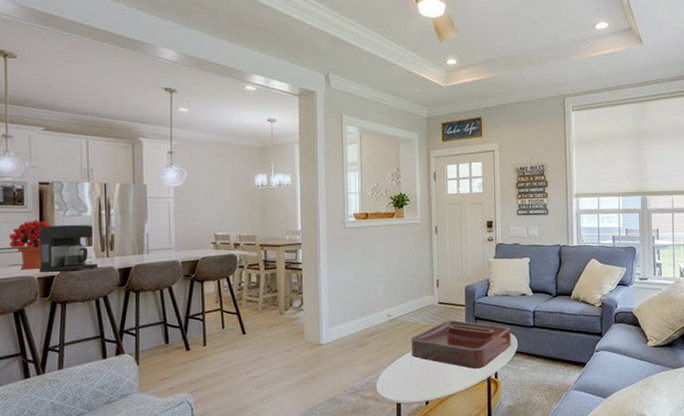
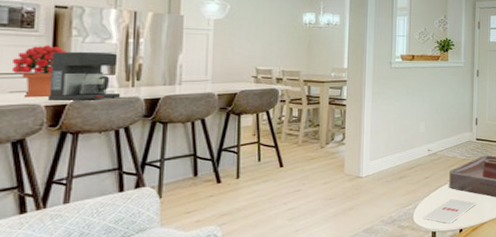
magazine: none [386,368,442,396] -> present [423,199,476,224]

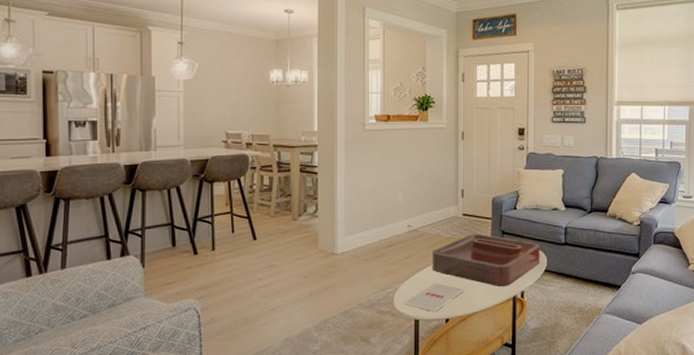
bouquet: present [11,45,67,98] -> none [11,111,55,164]
coffee maker: present [47,51,121,101] -> none [41,116,104,167]

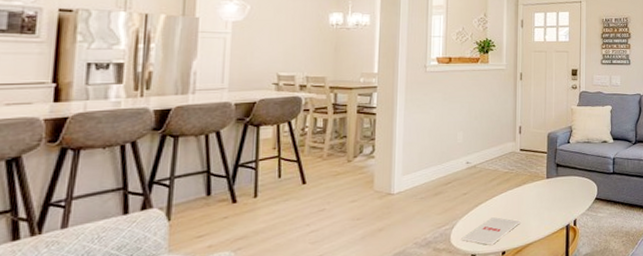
decorative tray: present [431,234,540,286] -> none [489,167,591,216]

